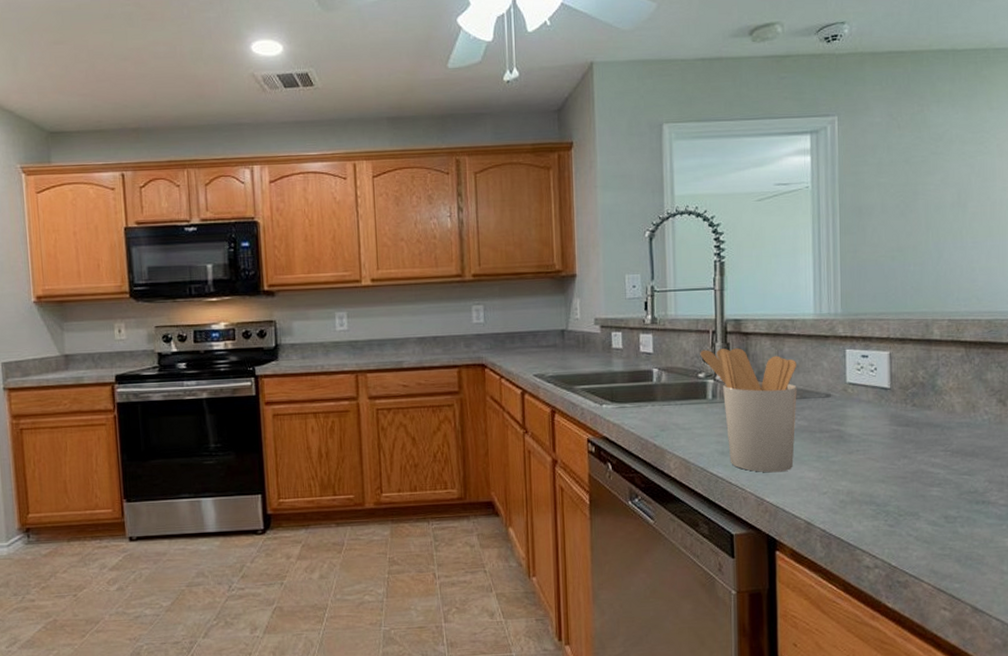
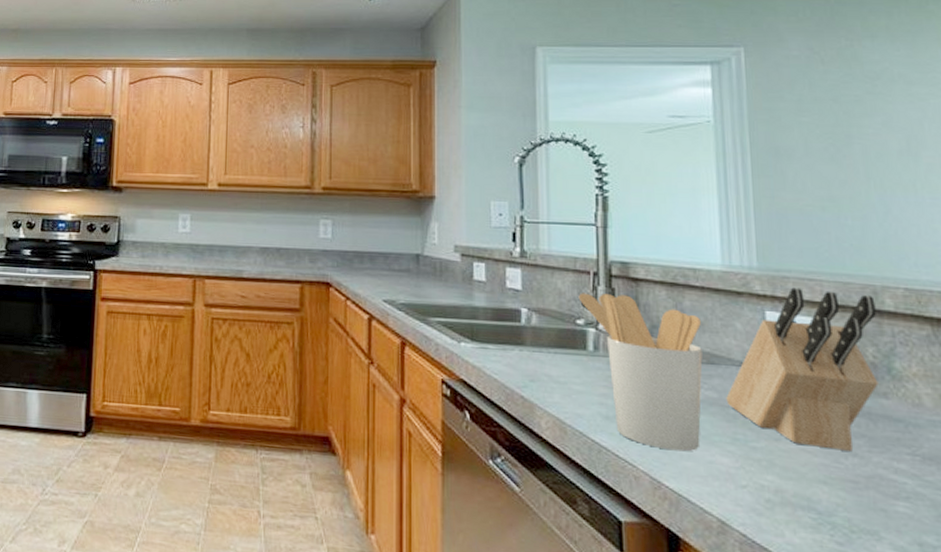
knife block: none [814,327,927,455] -> present [726,287,879,451]

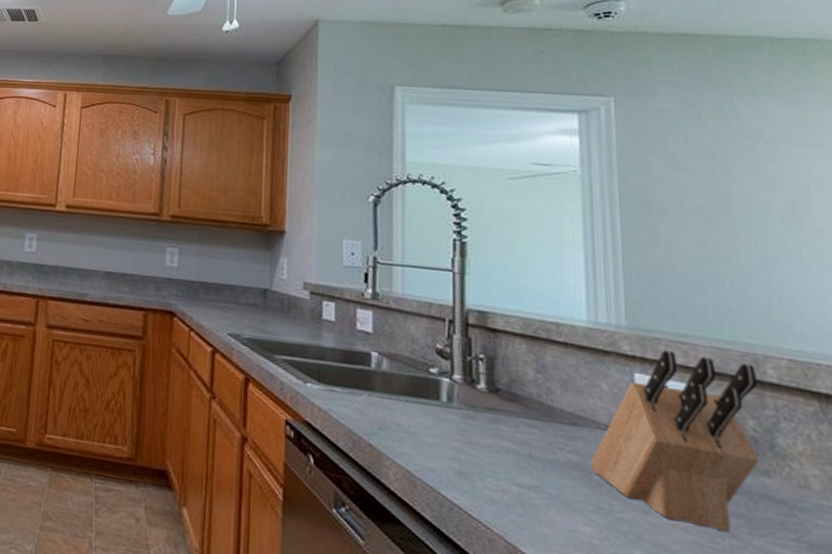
utensil holder: present [578,293,703,452] -> none [432,340,565,517]

